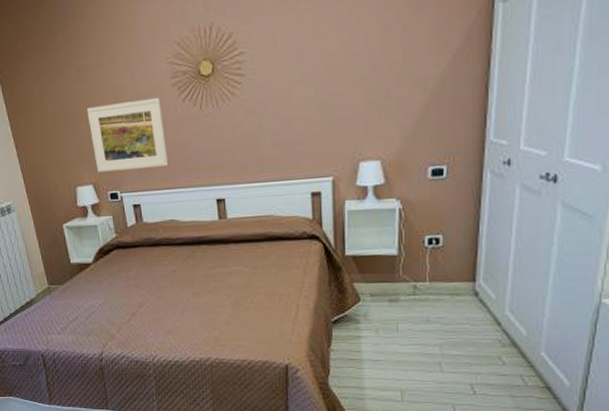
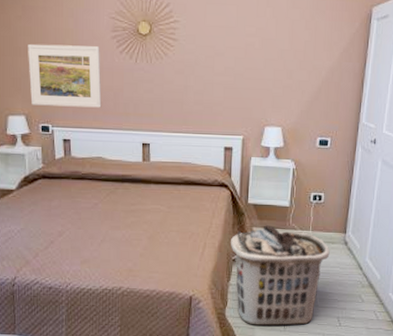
clothes hamper: none [327,279,455,395] -> present [230,225,330,326]

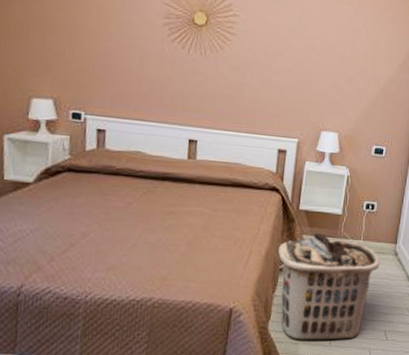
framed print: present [28,44,102,108] -> none [62,21,149,98]

